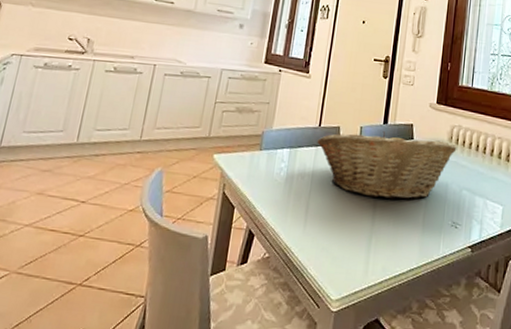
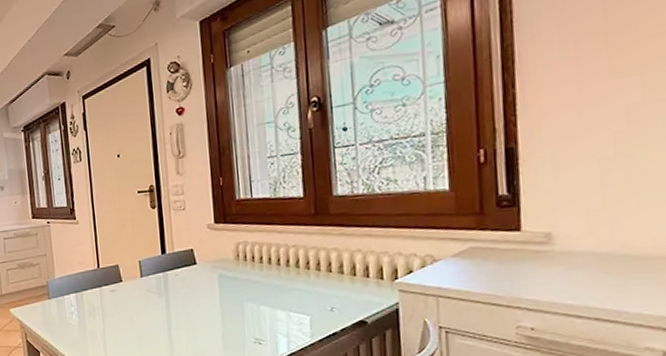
fruit basket: present [317,131,457,200] -> none [99,260,246,326]

